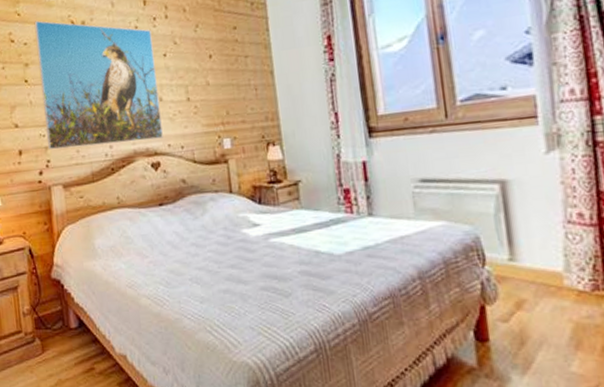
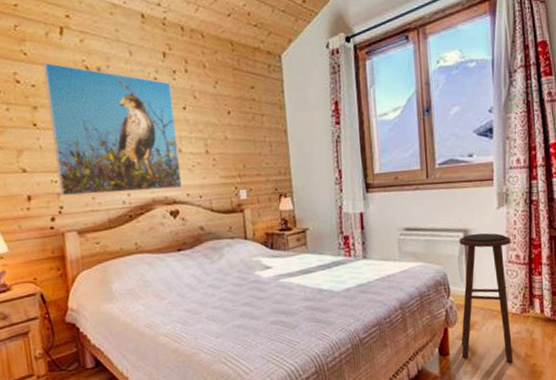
stool: none [493,184,584,357] -> present [459,233,513,363]

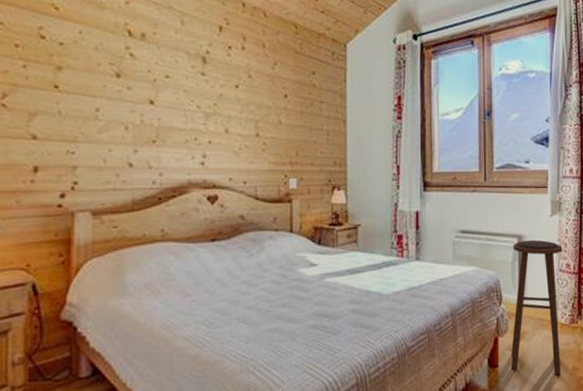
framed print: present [43,62,182,197] -> none [76,20,225,171]

